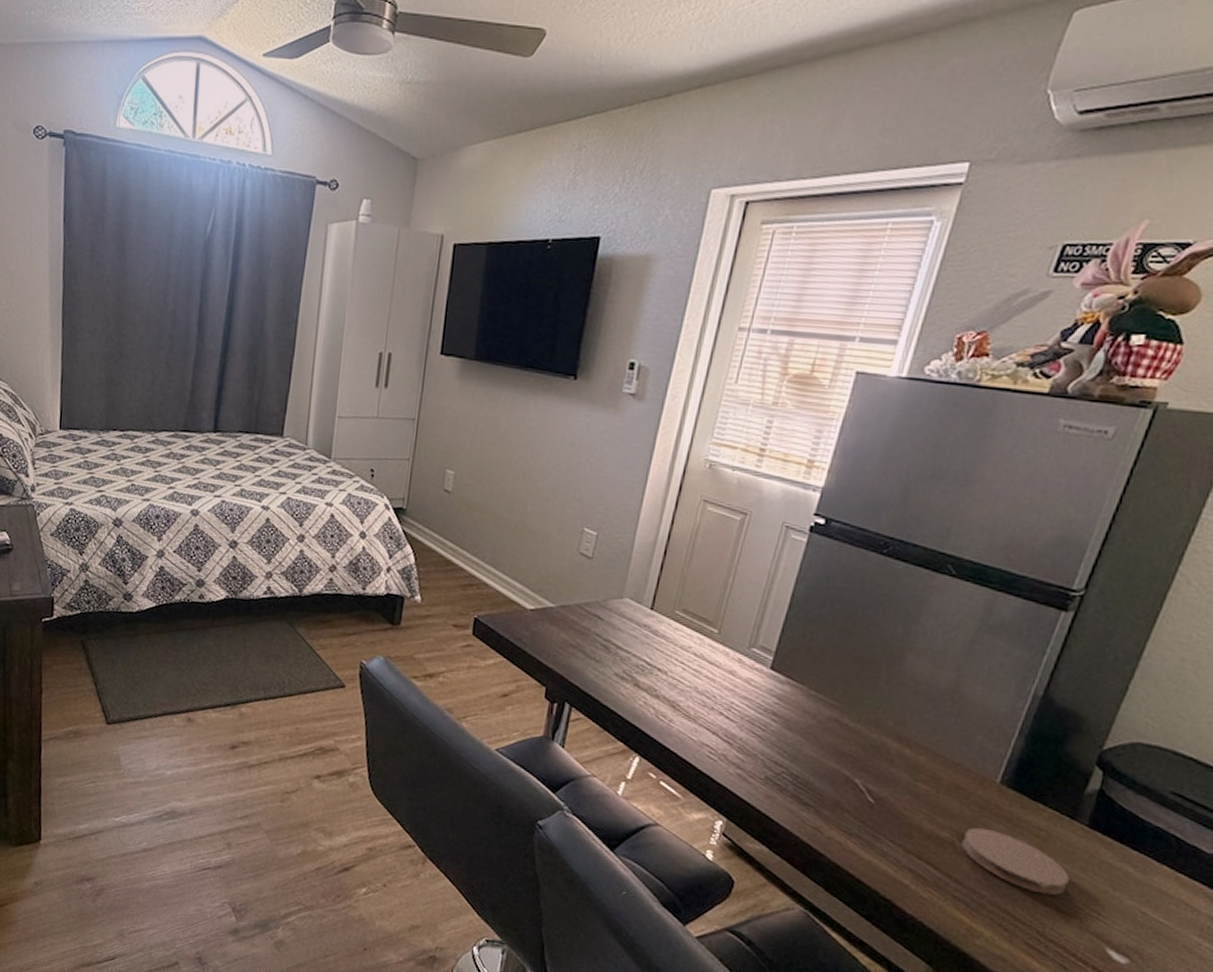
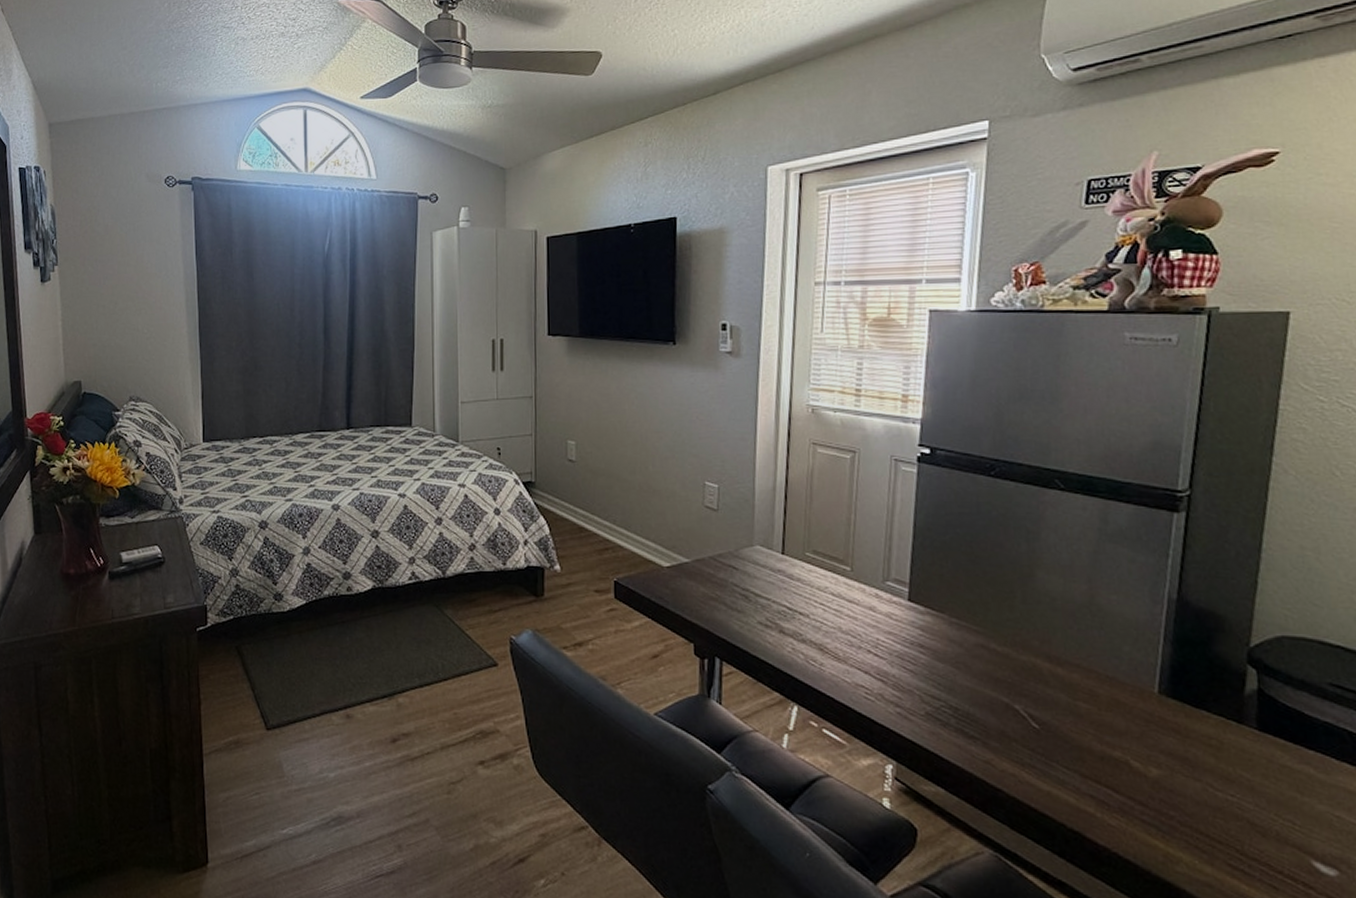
coaster: present [961,827,1069,895] -> none [1135,743,1254,809]

